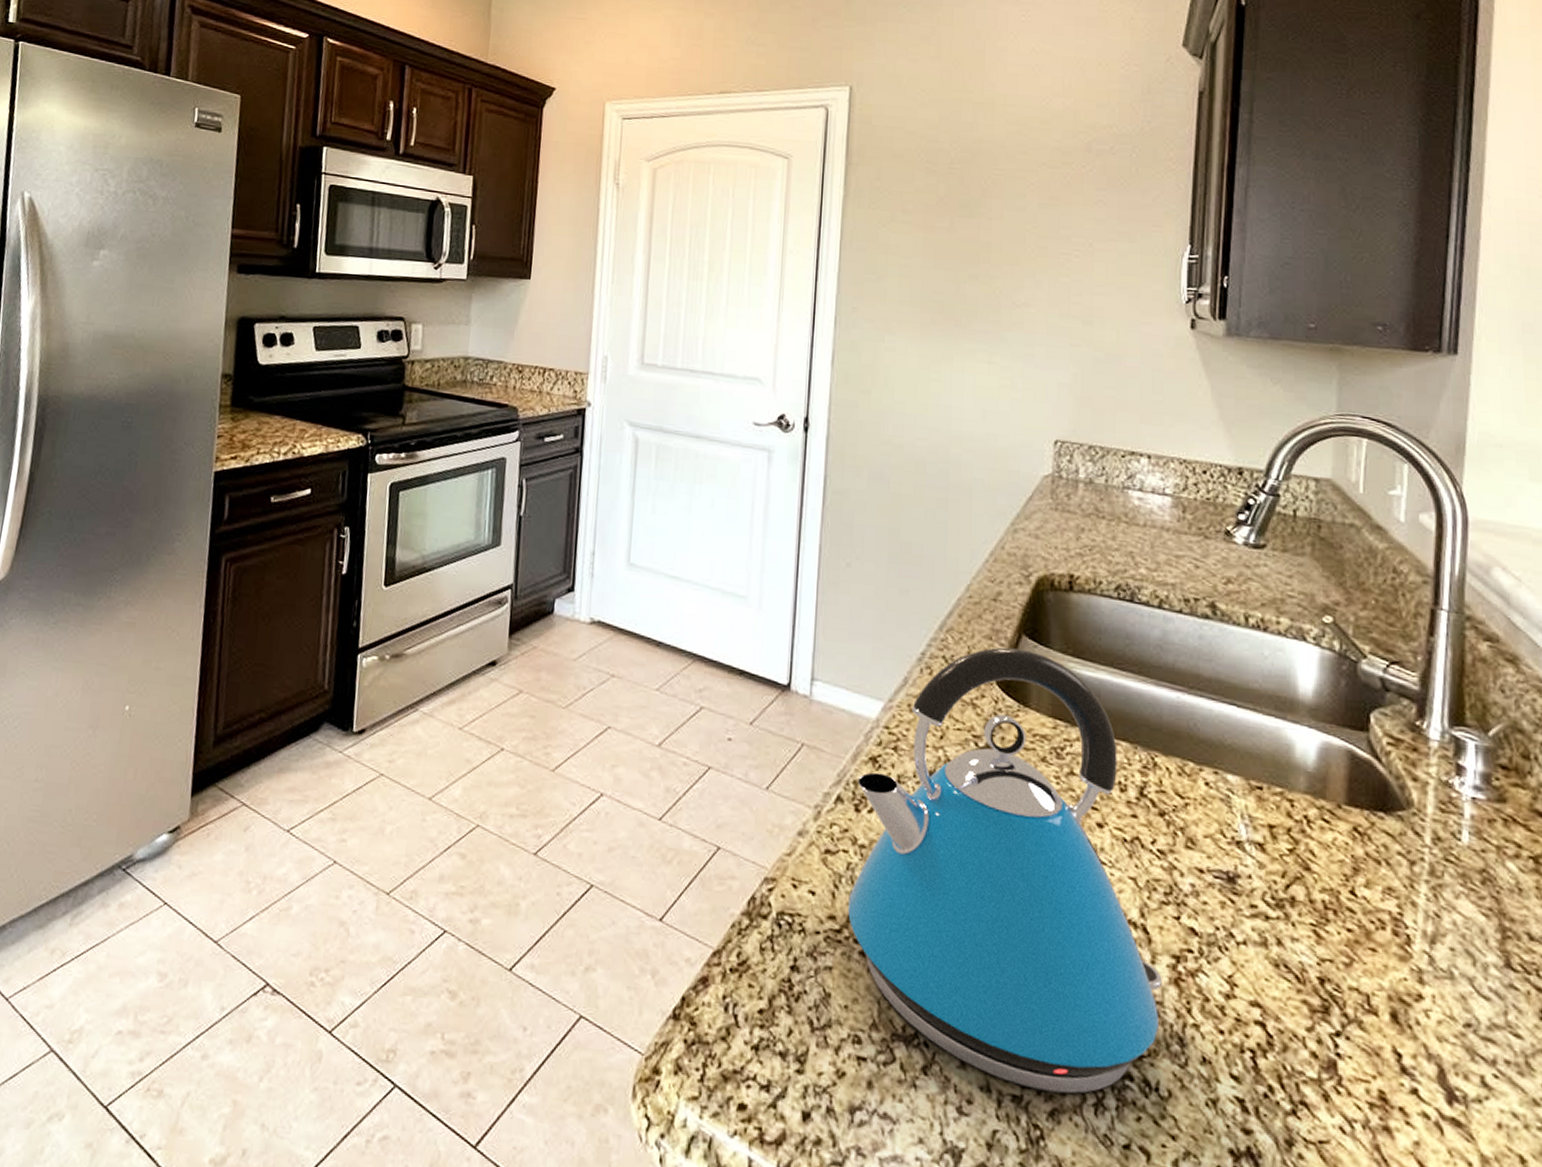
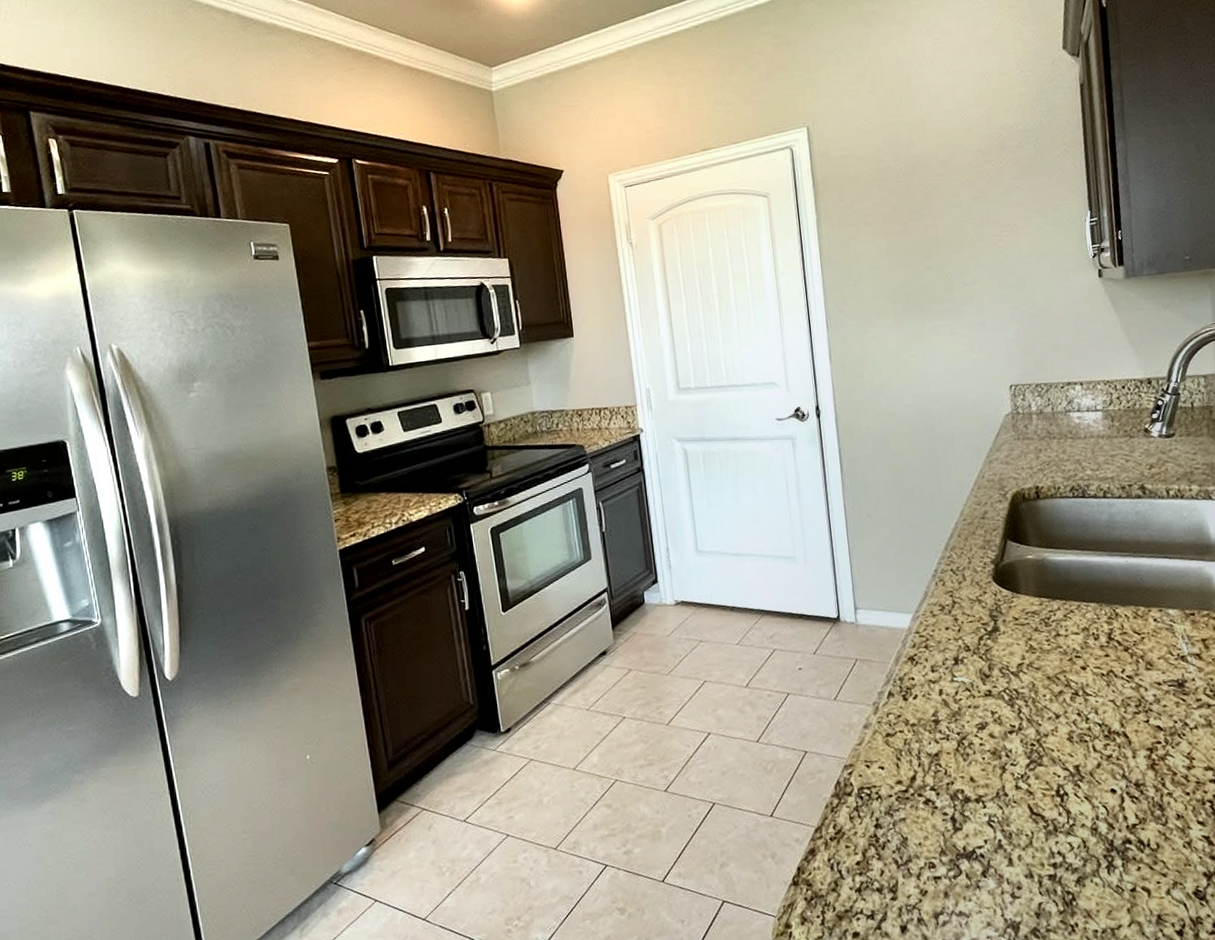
kettle: present [848,647,1162,1094] -> none [901,550,1144,868]

